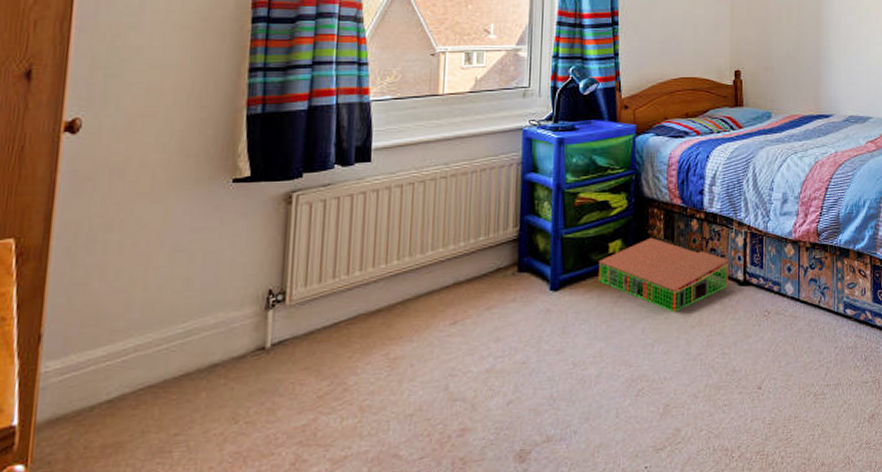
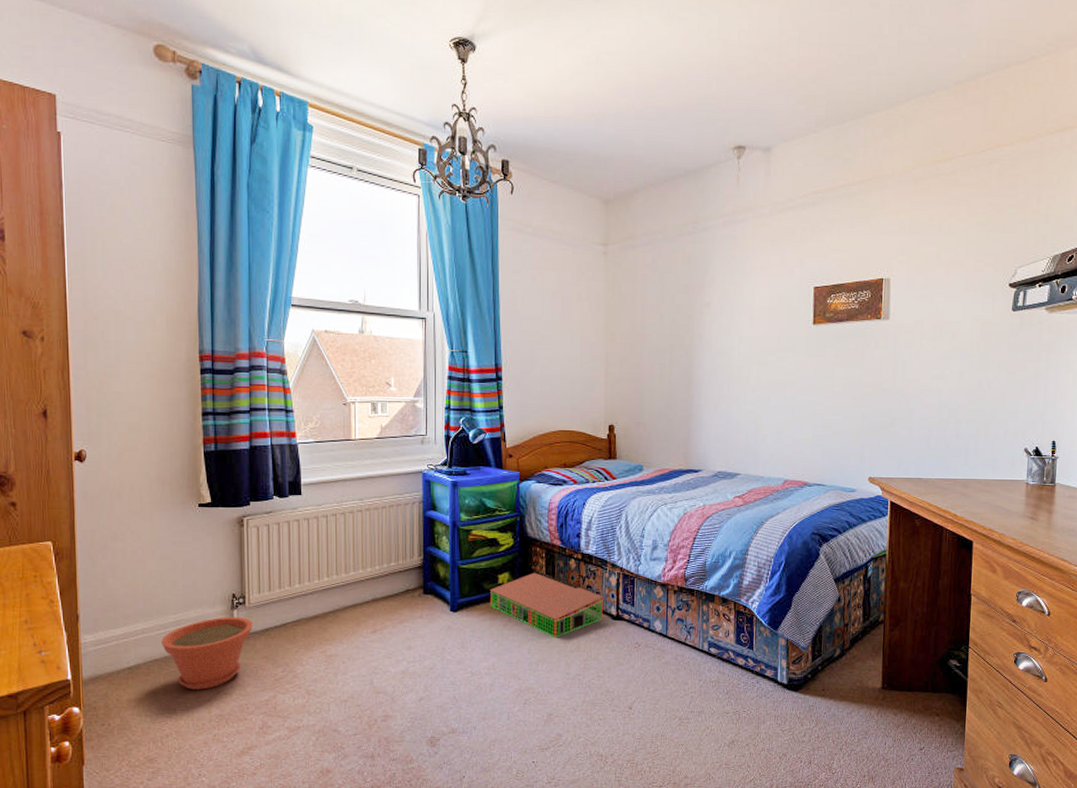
plant pot: none [159,318,294,422] -> present [160,616,253,690]

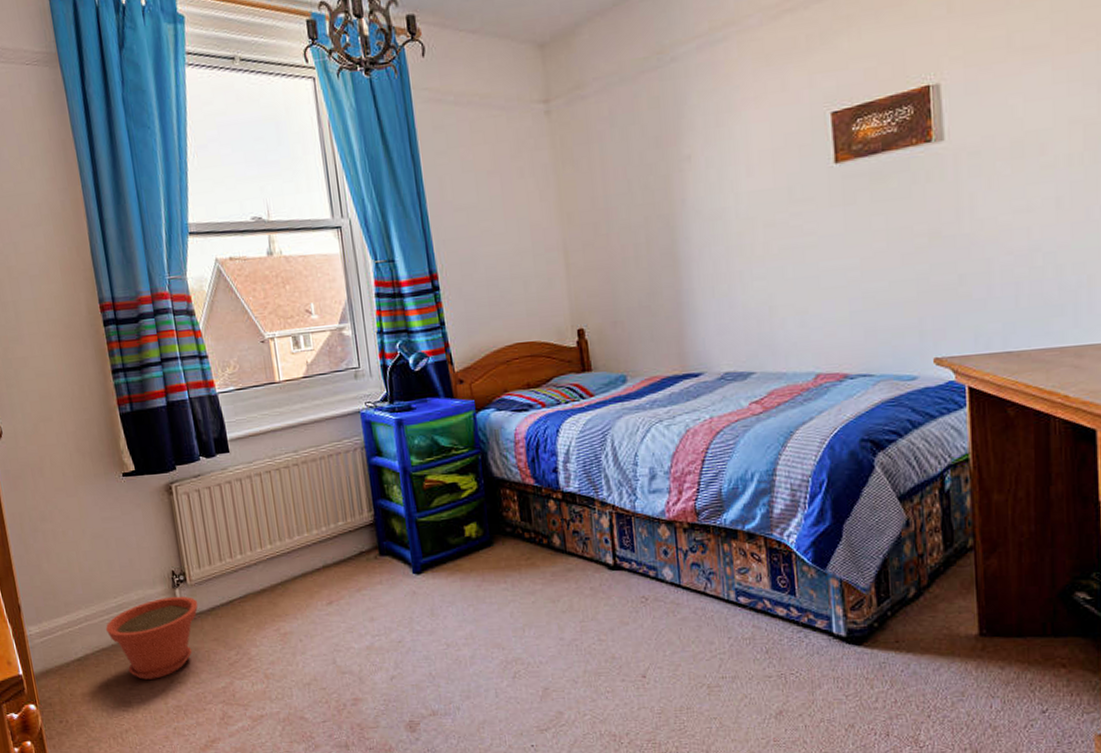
storage bin: present [489,572,603,637] -> none [455,519,597,596]

